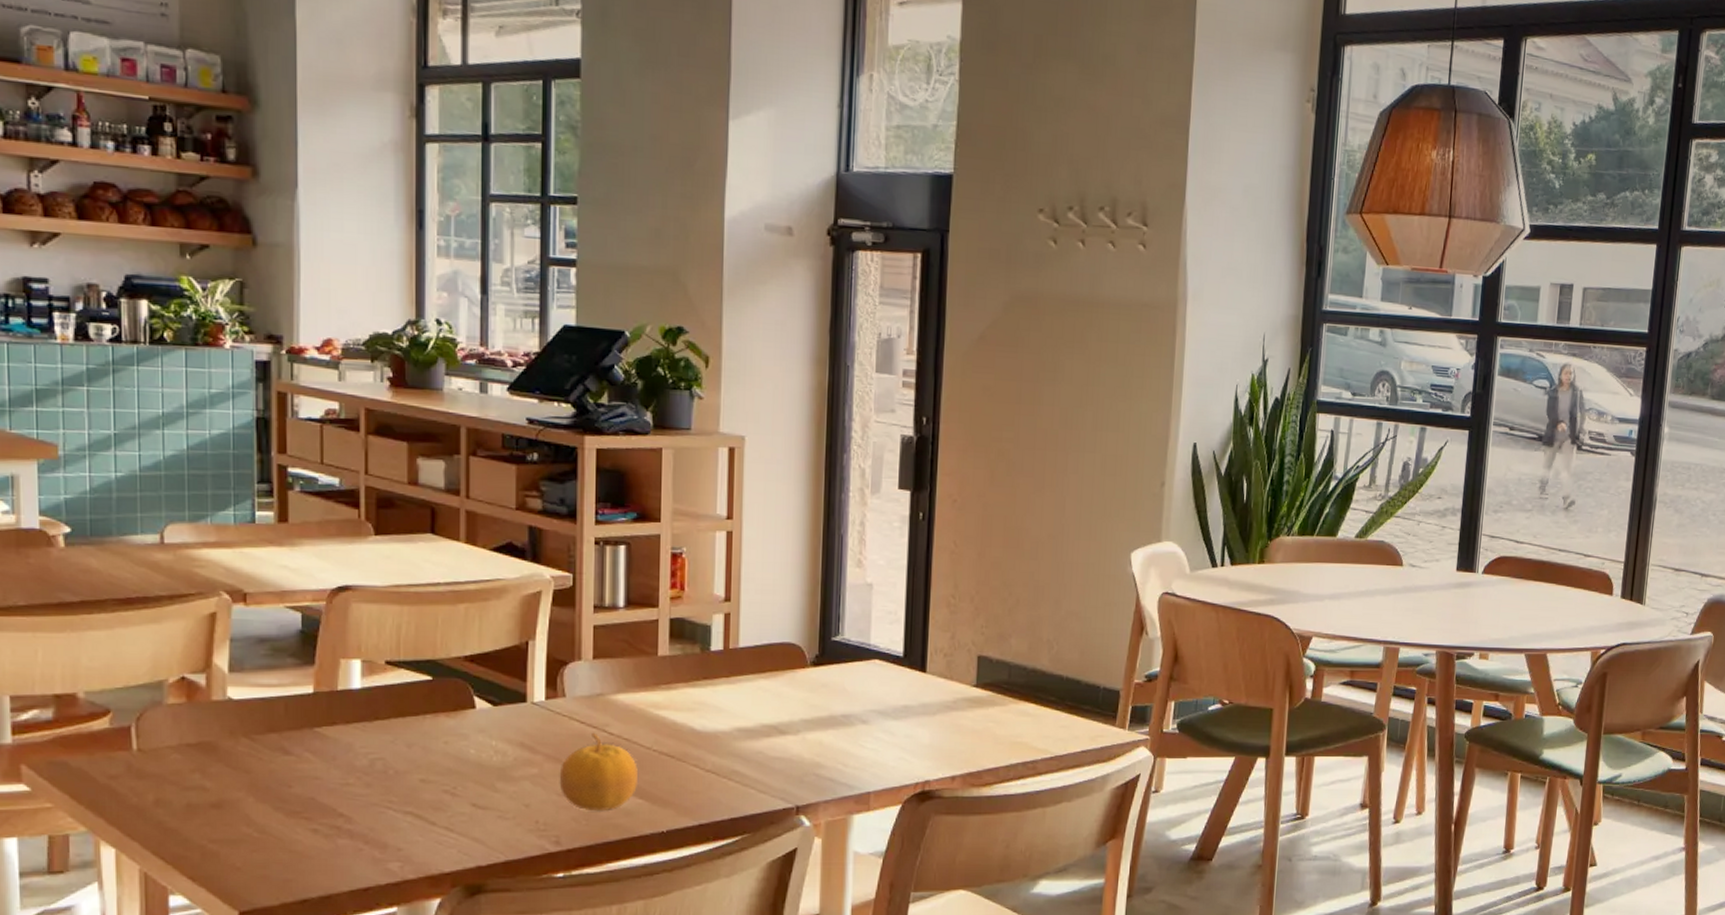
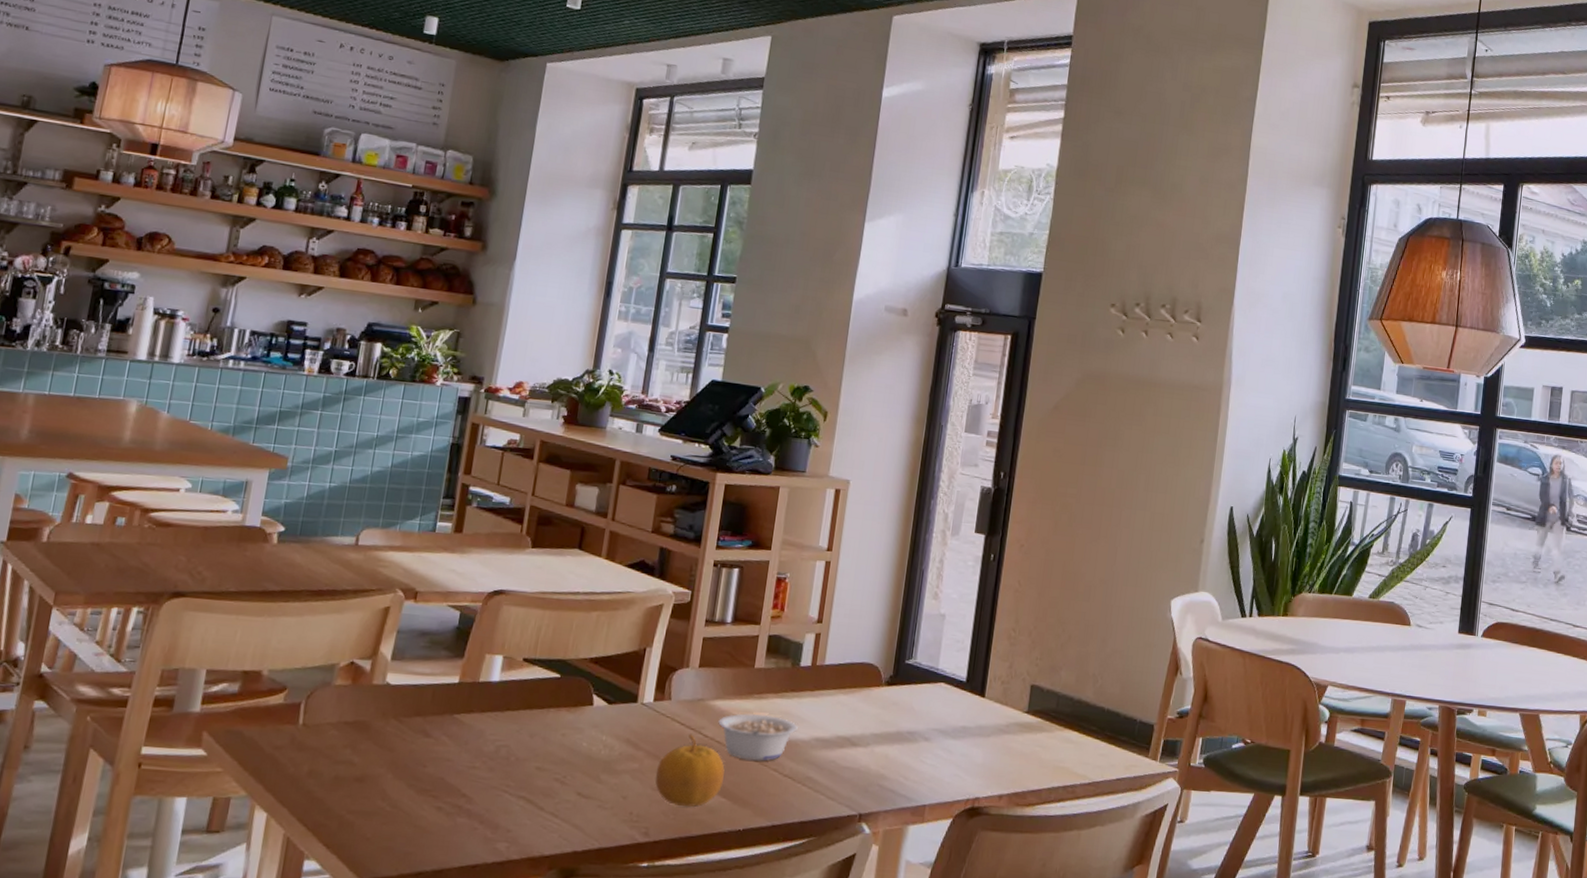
legume: none [623,706,716,757] -> present [718,713,798,761]

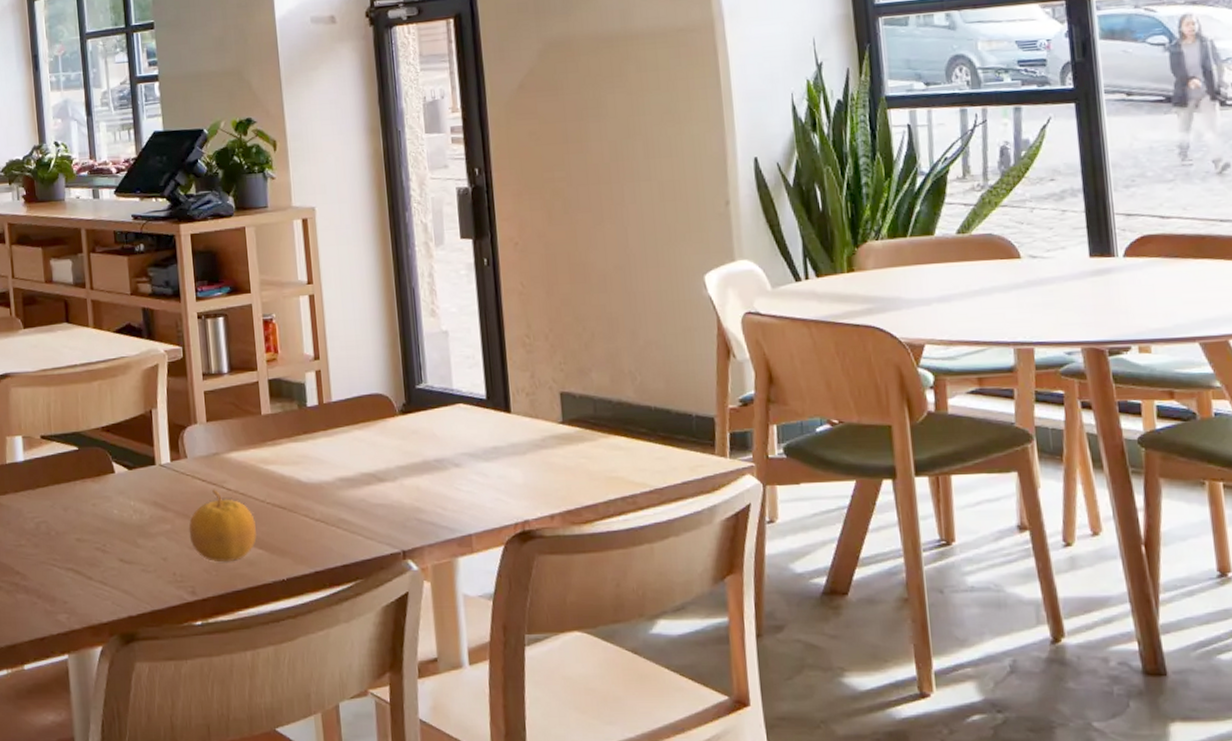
legume: present [718,713,798,761] -> none [238,460,319,509]

